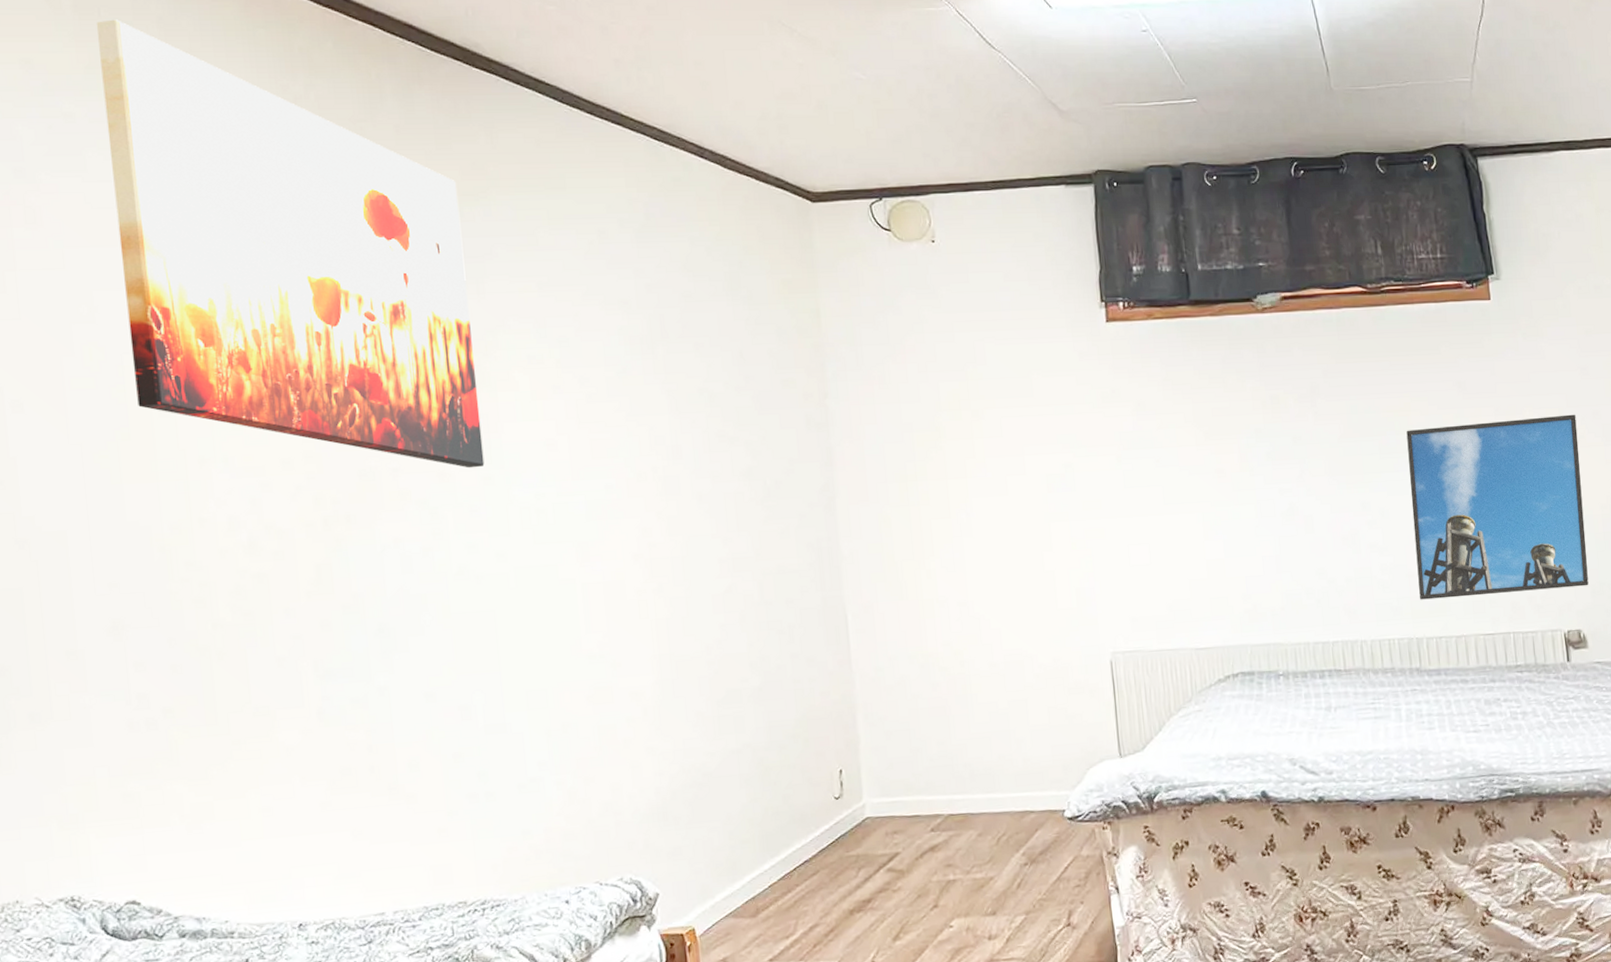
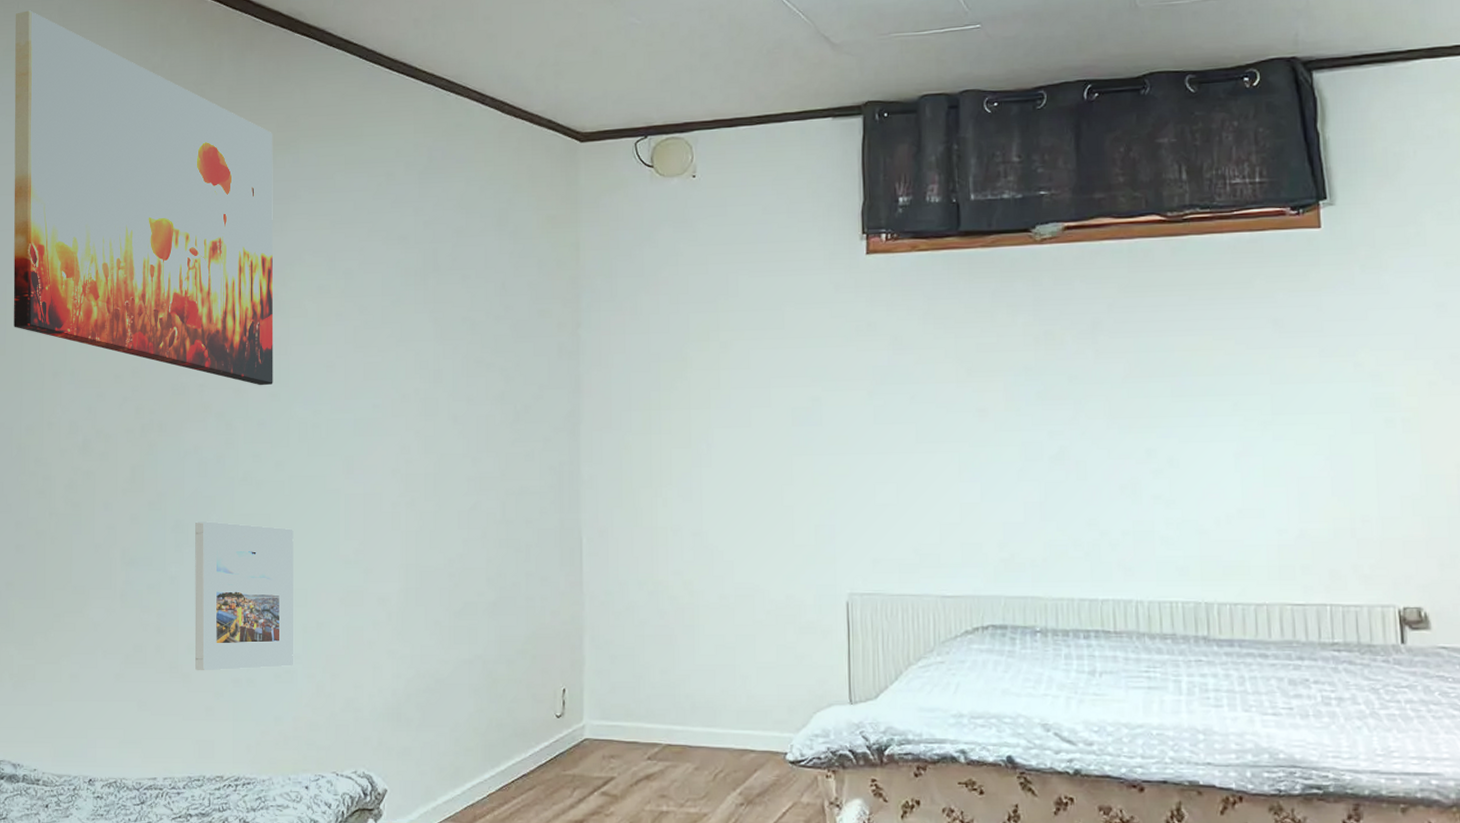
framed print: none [404,622,540,790] -> present [194,521,294,671]
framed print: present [1406,414,1589,600] -> none [1206,357,1435,561]

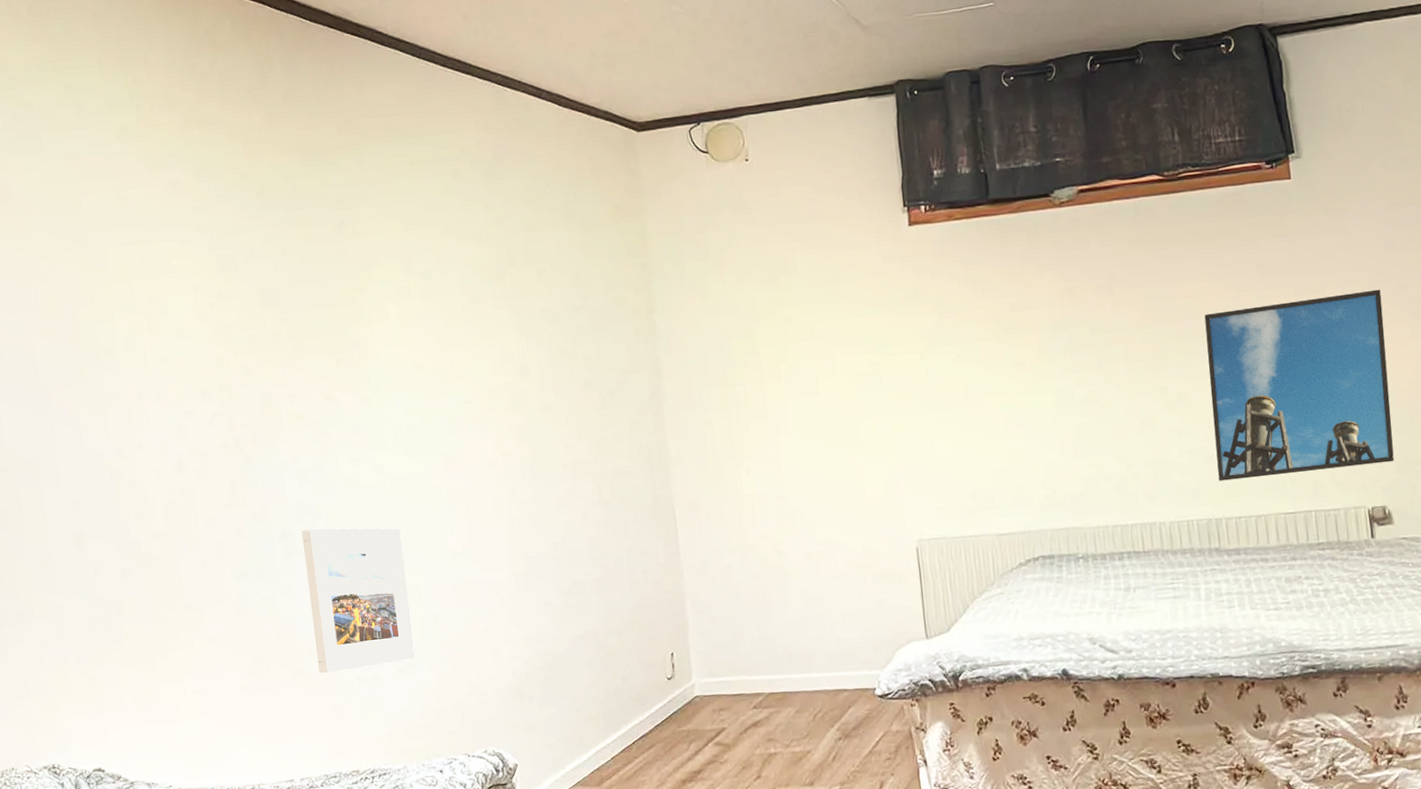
wall art: present [13,10,274,386] -> none [45,18,364,392]
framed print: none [1206,357,1435,561] -> present [1204,289,1394,481]

